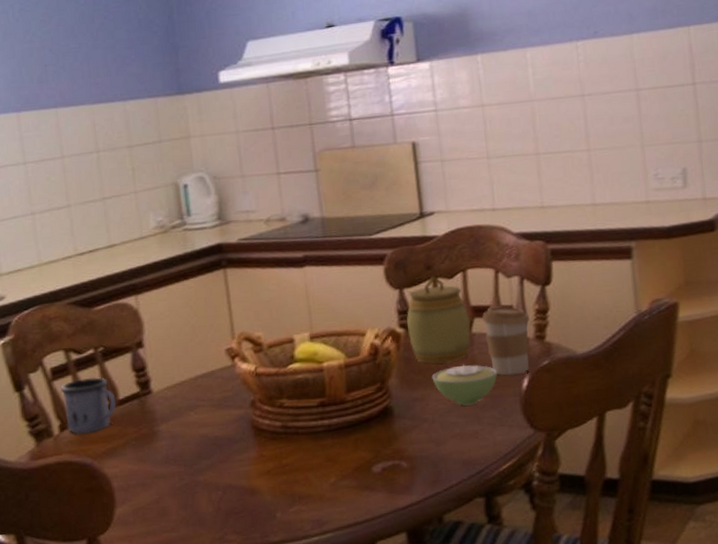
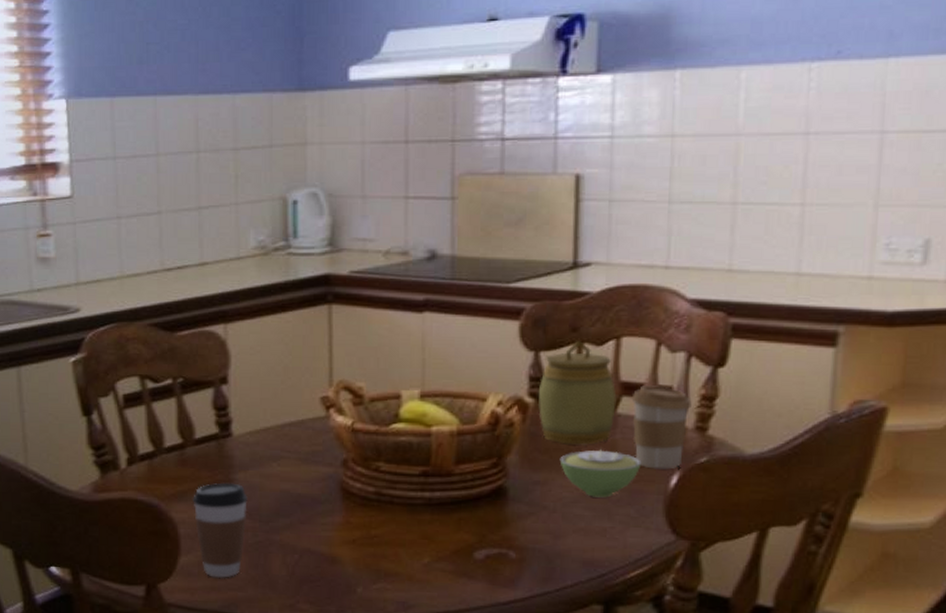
mug: present [60,377,116,434] -> none [131,410,192,471]
coffee cup: none [122,434,173,523] -> present [193,482,247,578]

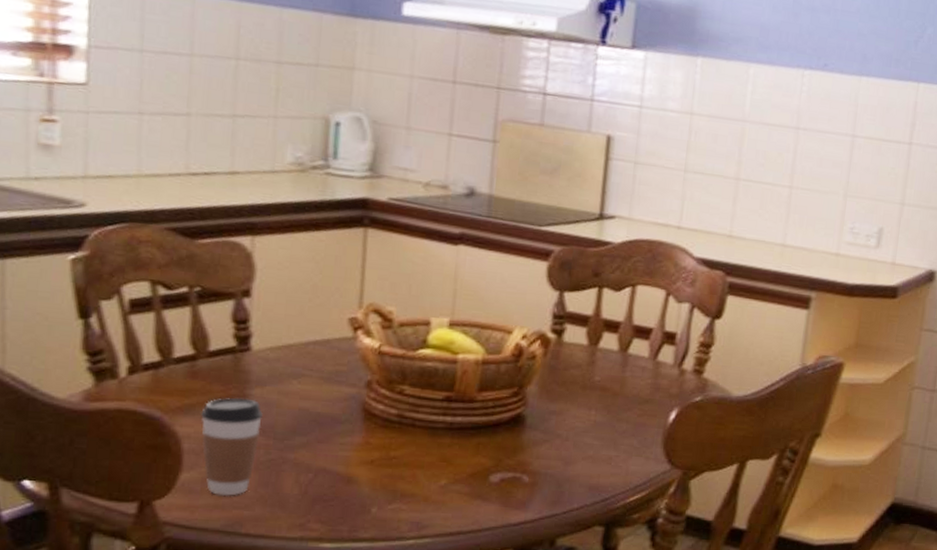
jar: present [537,341,617,445] -> none [558,285,629,381]
sugar bowl: present [559,450,642,498] -> none [575,385,646,429]
coffee cup: present [631,384,692,470] -> none [641,329,692,406]

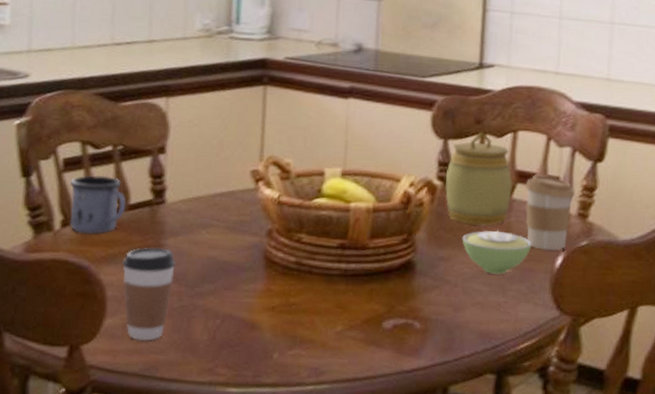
mug: none [136,318,205,383] -> present [69,175,126,234]
jar: none [558,285,629,381] -> present [444,132,513,226]
sugar bowl: none [575,385,646,429] -> present [462,230,532,275]
coffee cup: none [641,329,692,406] -> present [525,174,575,251]

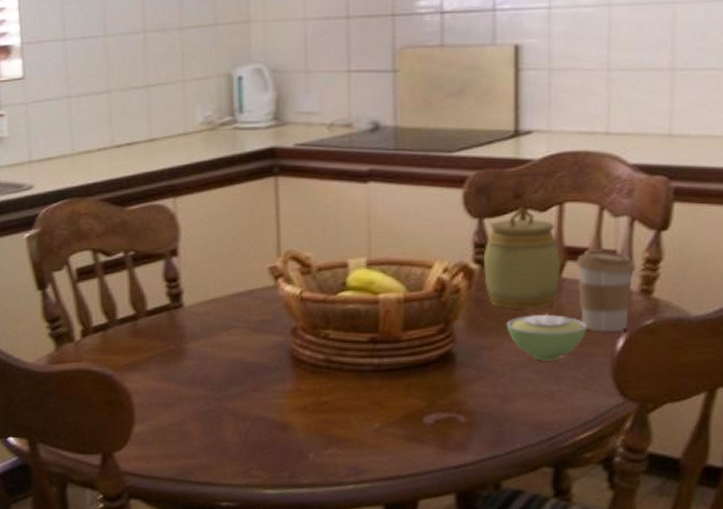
mug: present [69,175,126,234] -> none [85,282,144,342]
coffee cup: present [122,247,176,341] -> none [146,352,199,446]

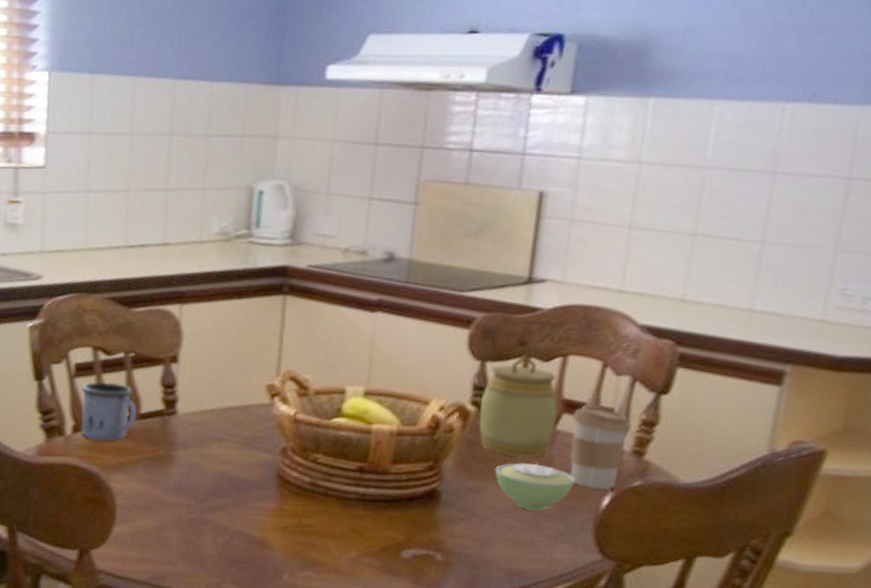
mug: none [85,282,144,342] -> present [80,382,137,442]

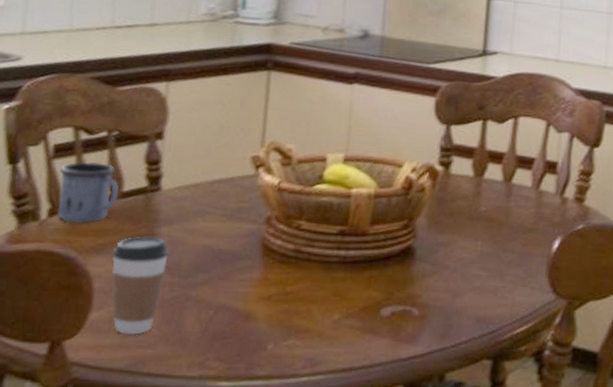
coffee cup: none [132,458,186,551] -> present [112,236,169,335]
jar: present [478,355,558,458] -> none [446,118,513,211]
sugar bowl: present [495,463,576,511] -> none [462,215,530,259]
coffee cup: present [569,404,632,490] -> none [524,159,573,235]

